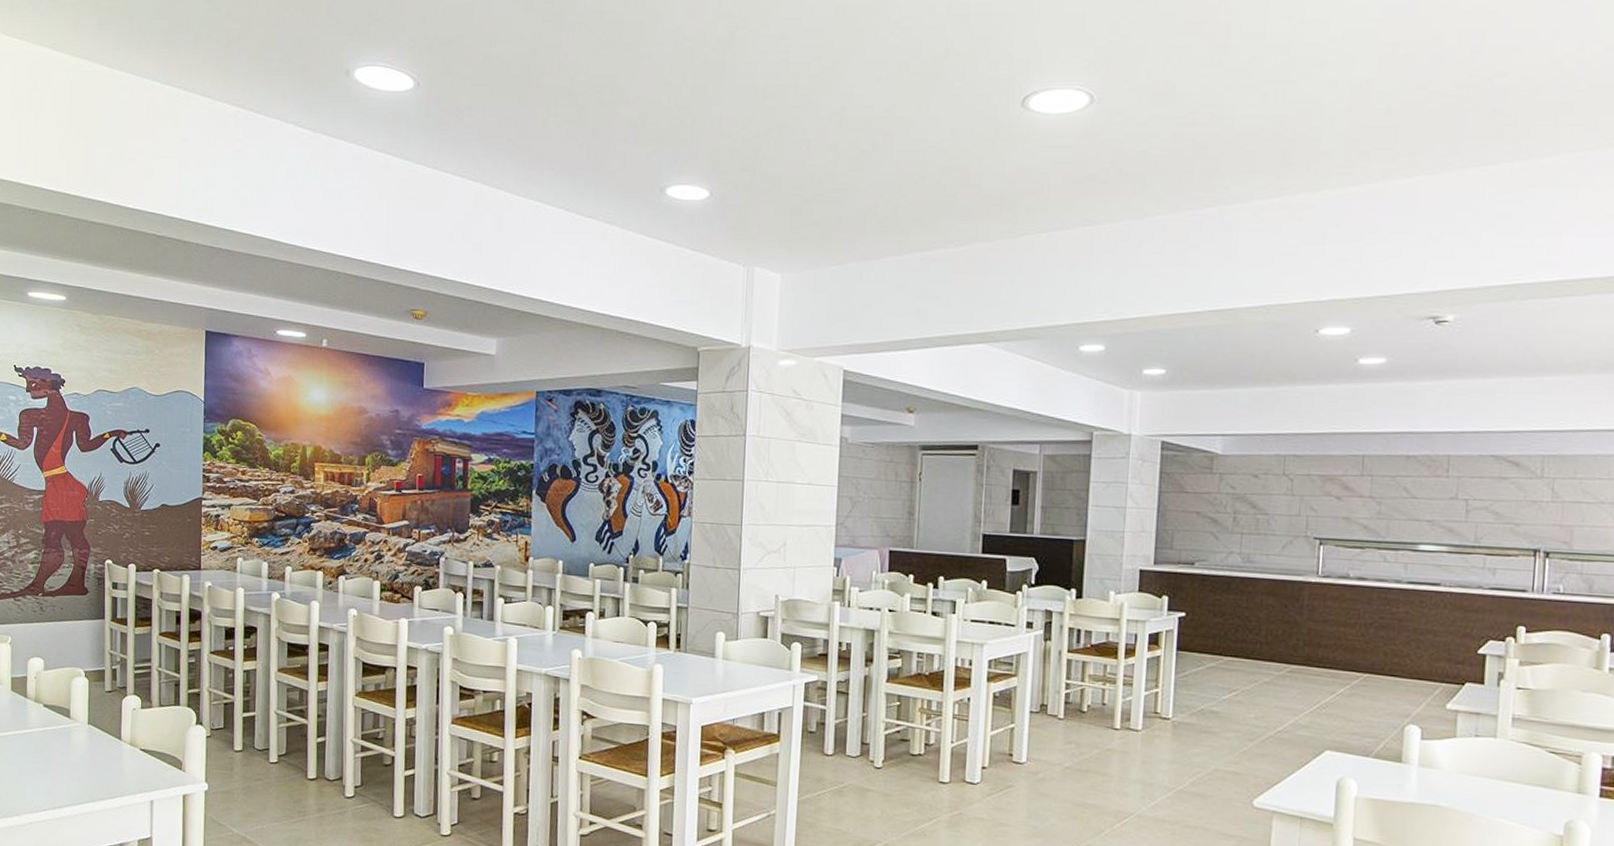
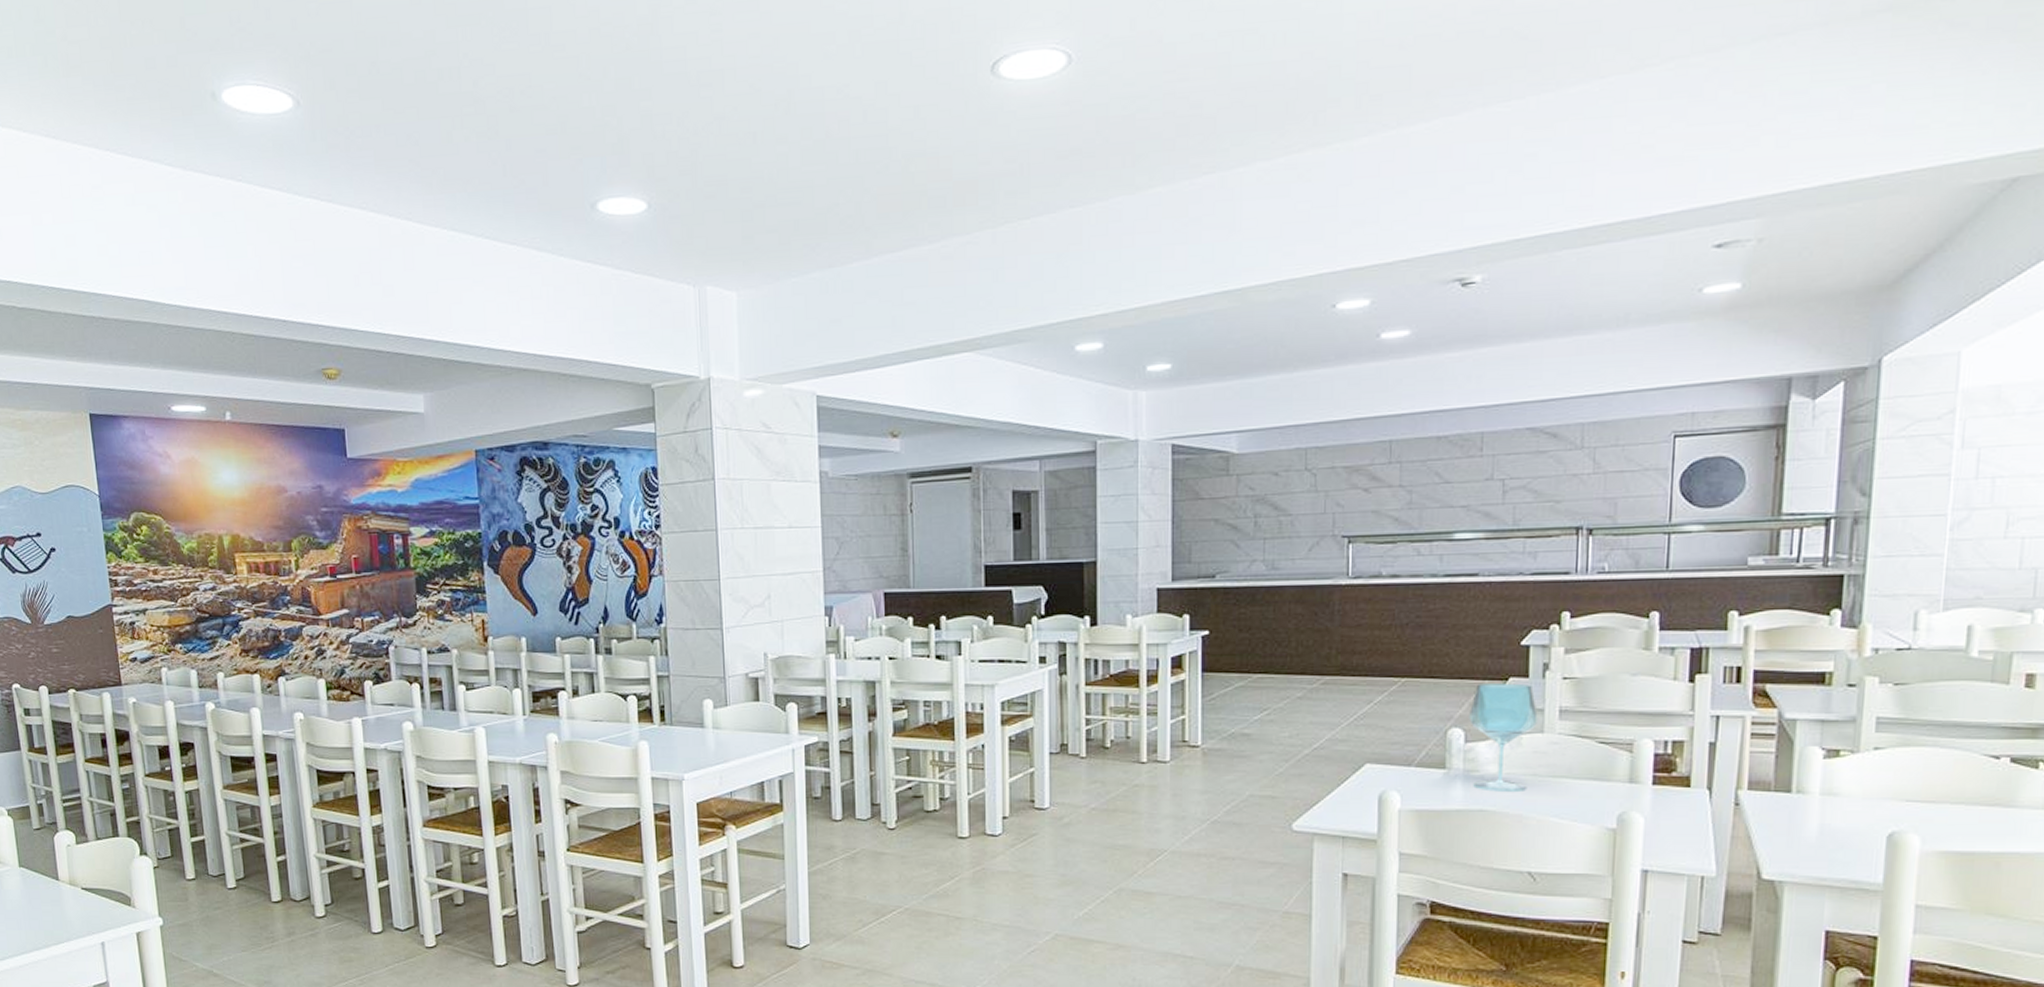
wine glass: none [1426,686,1493,792] -> present [1469,683,1539,793]

